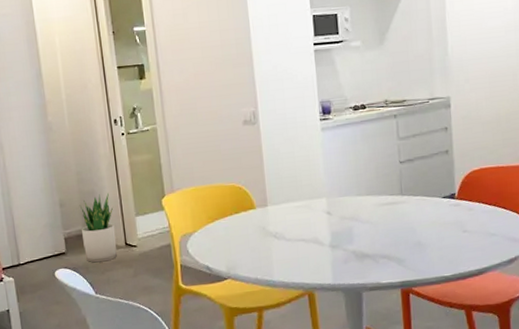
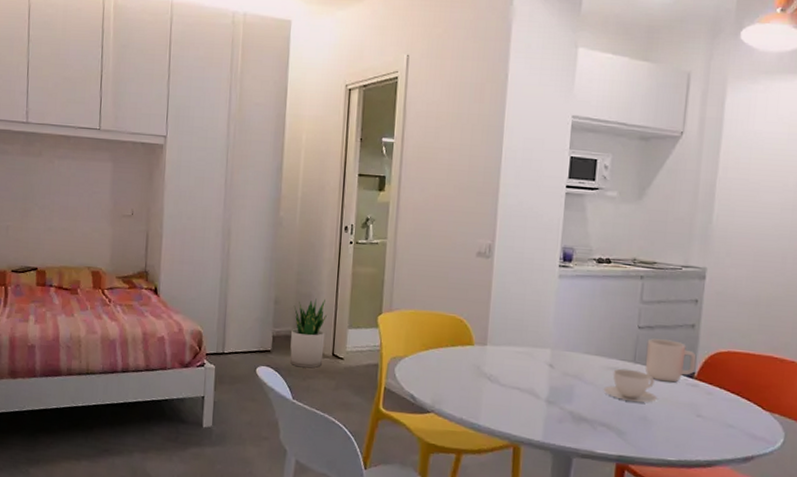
teacup: none [378,202,427,231] -> present [603,368,657,403]
mug: none [409,168,455,207] -> present [644,338,697,383]

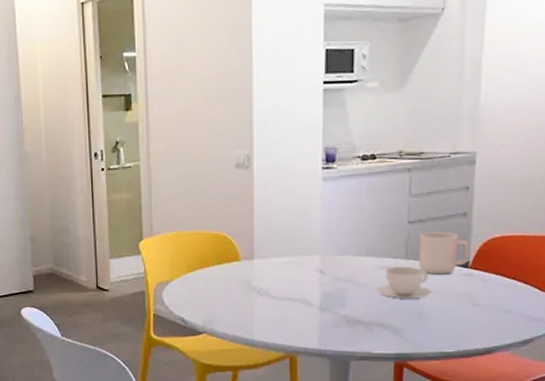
planter: present [290,298,327,368] -> none [51,232,88,304]

